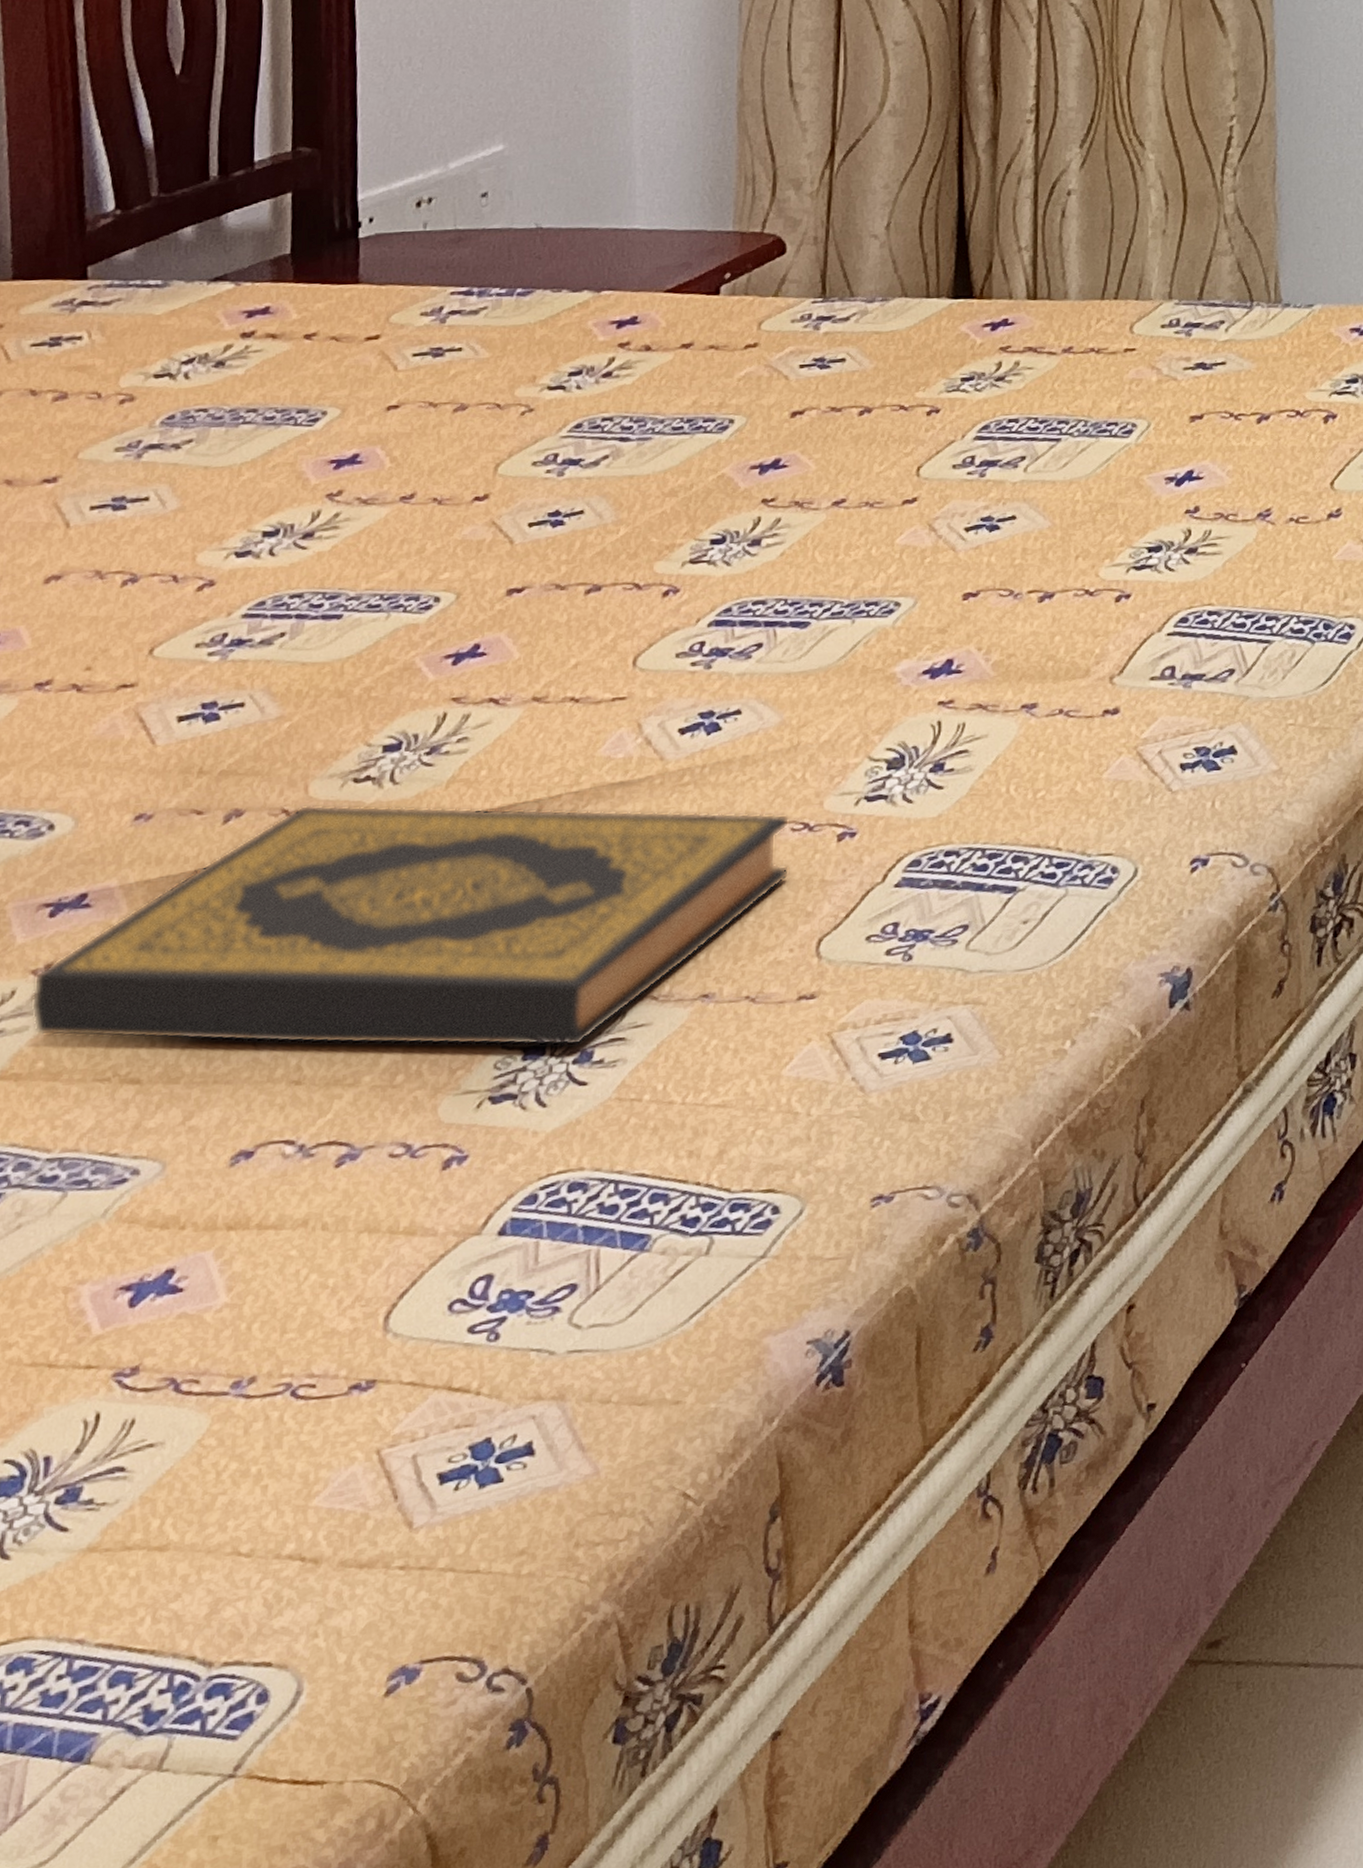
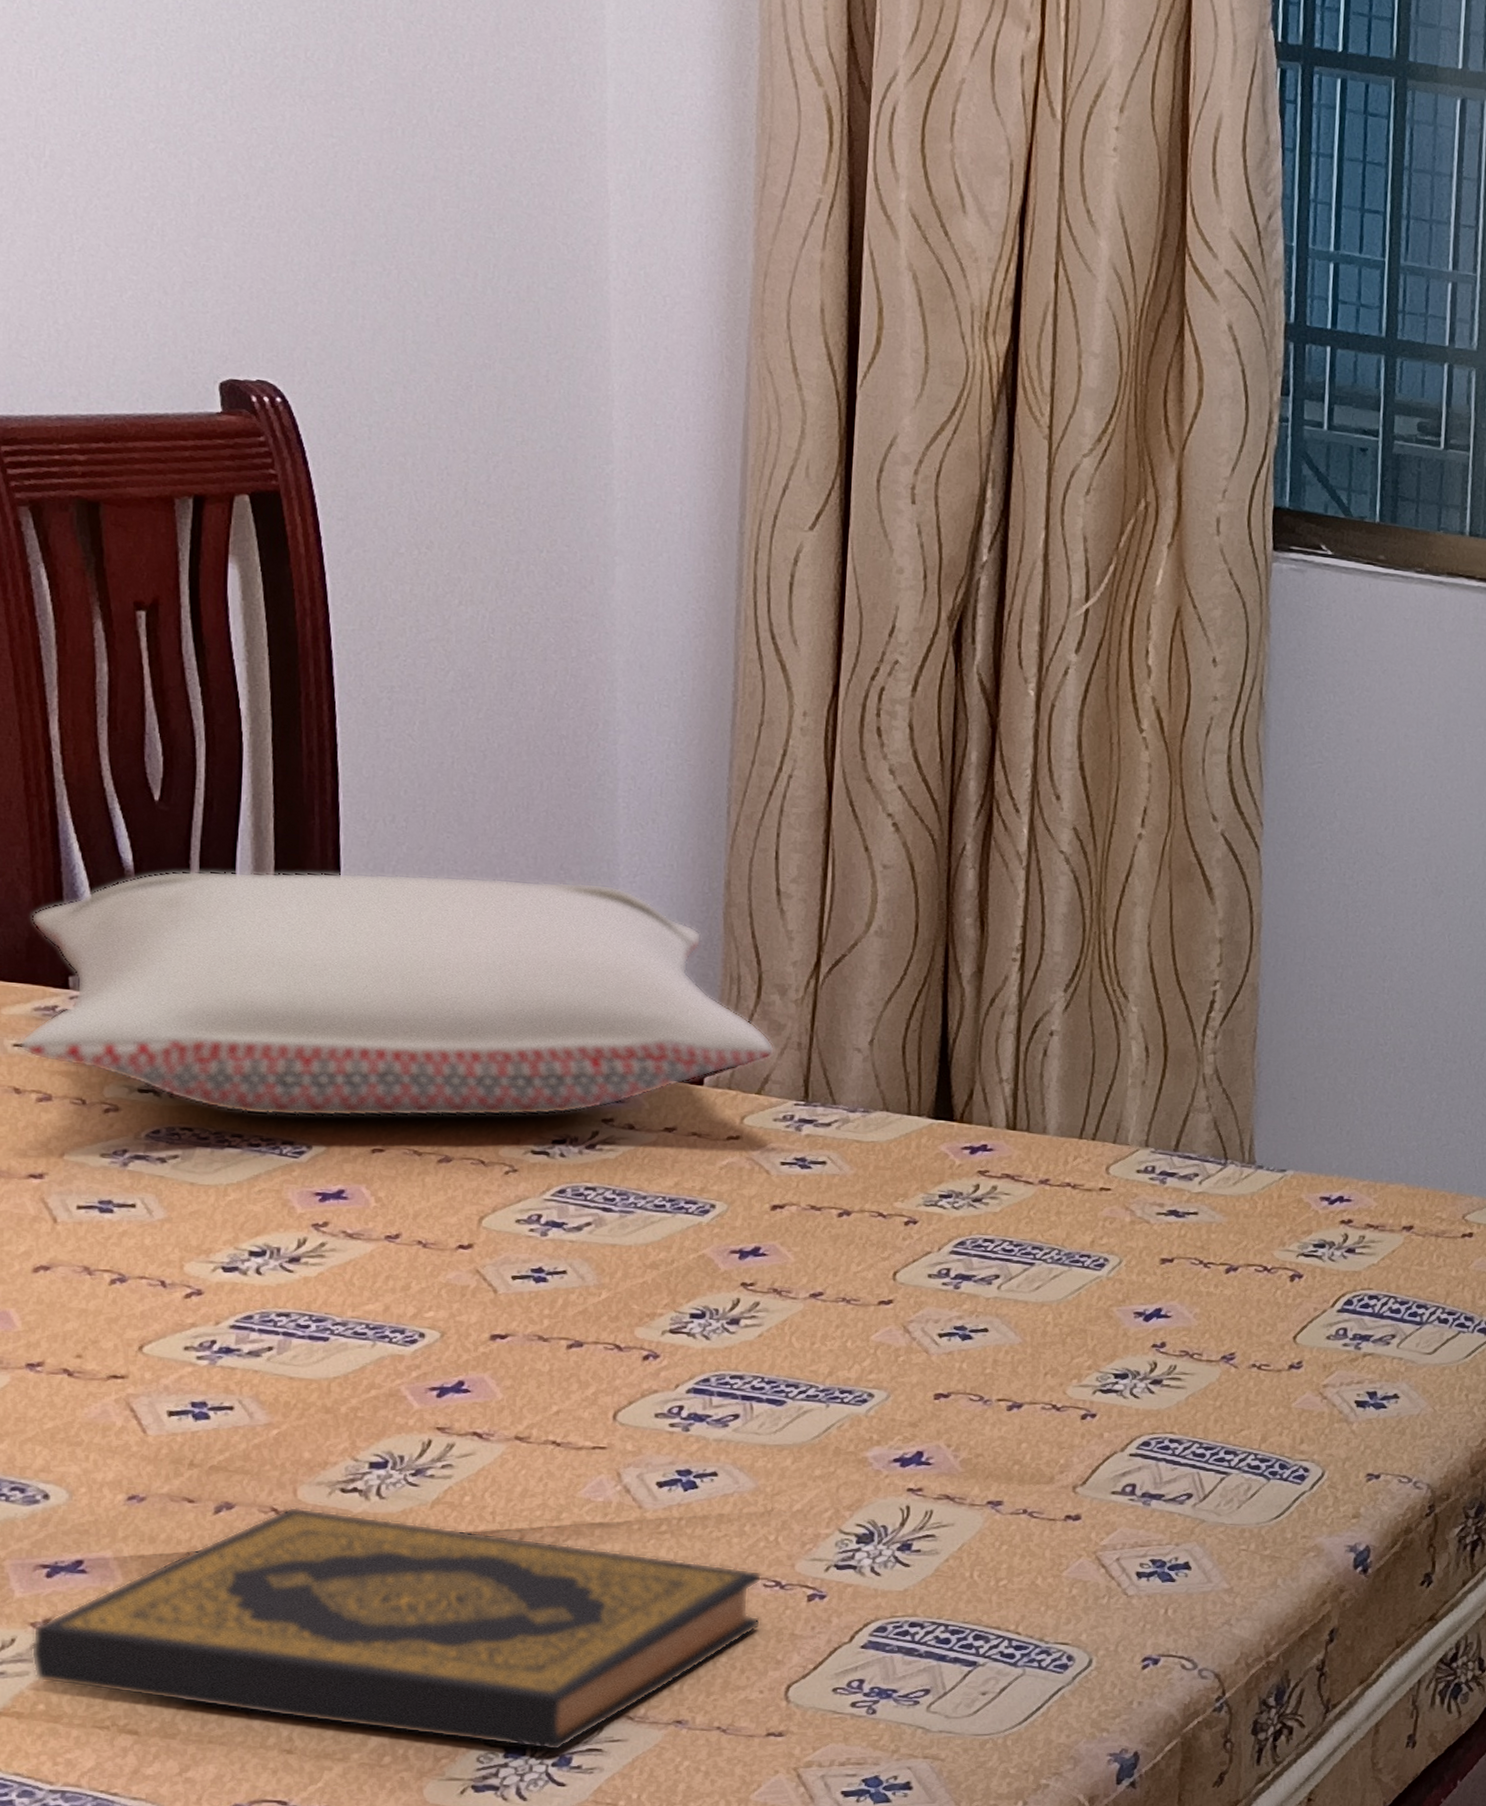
pillow: none [36,99,792,386] -> present [19,870,775,1117]

